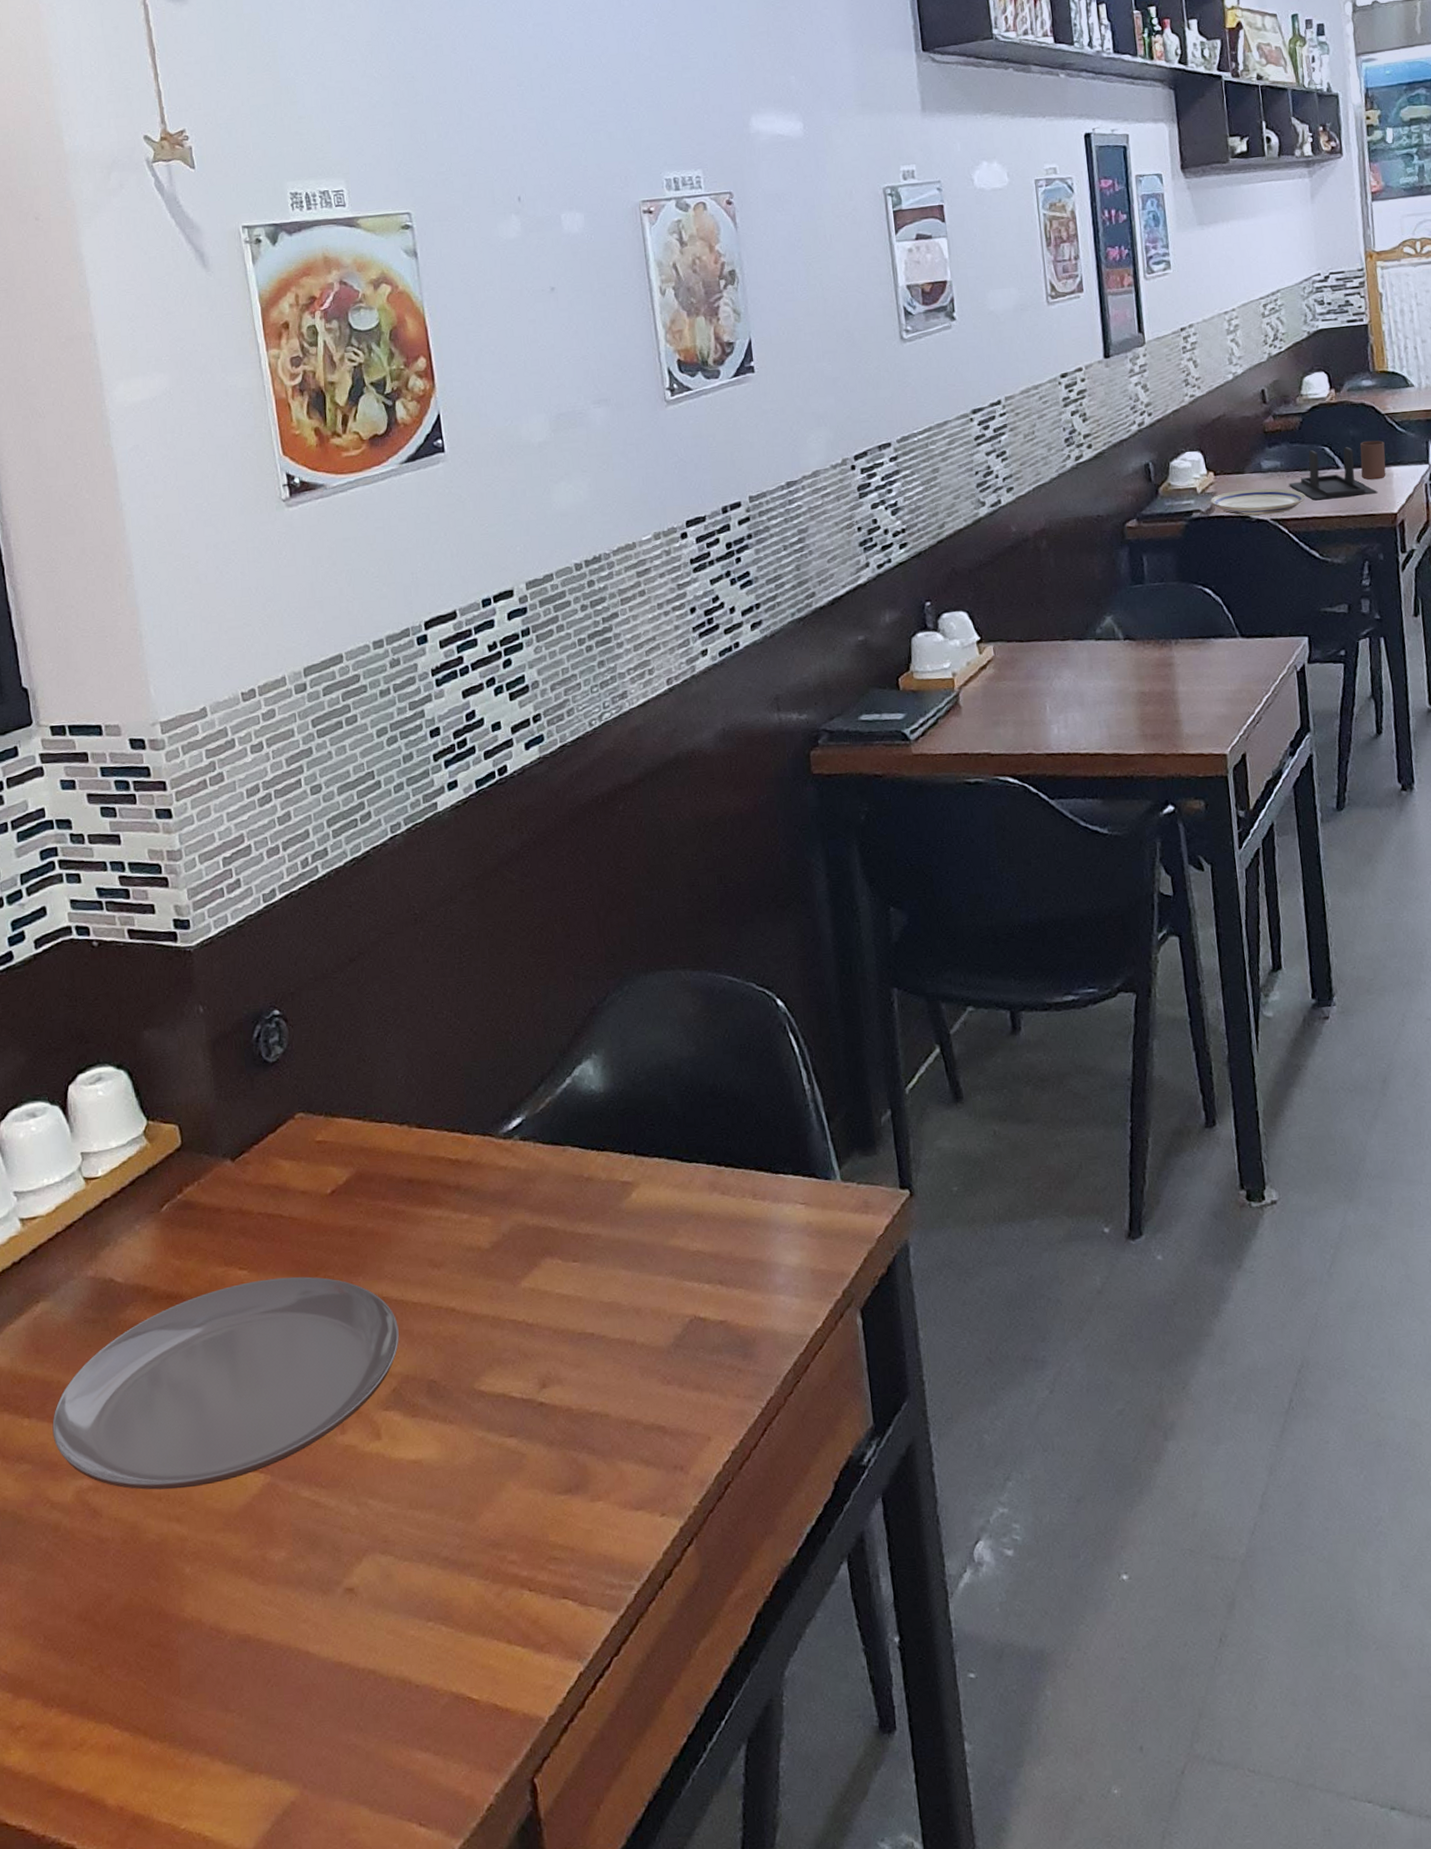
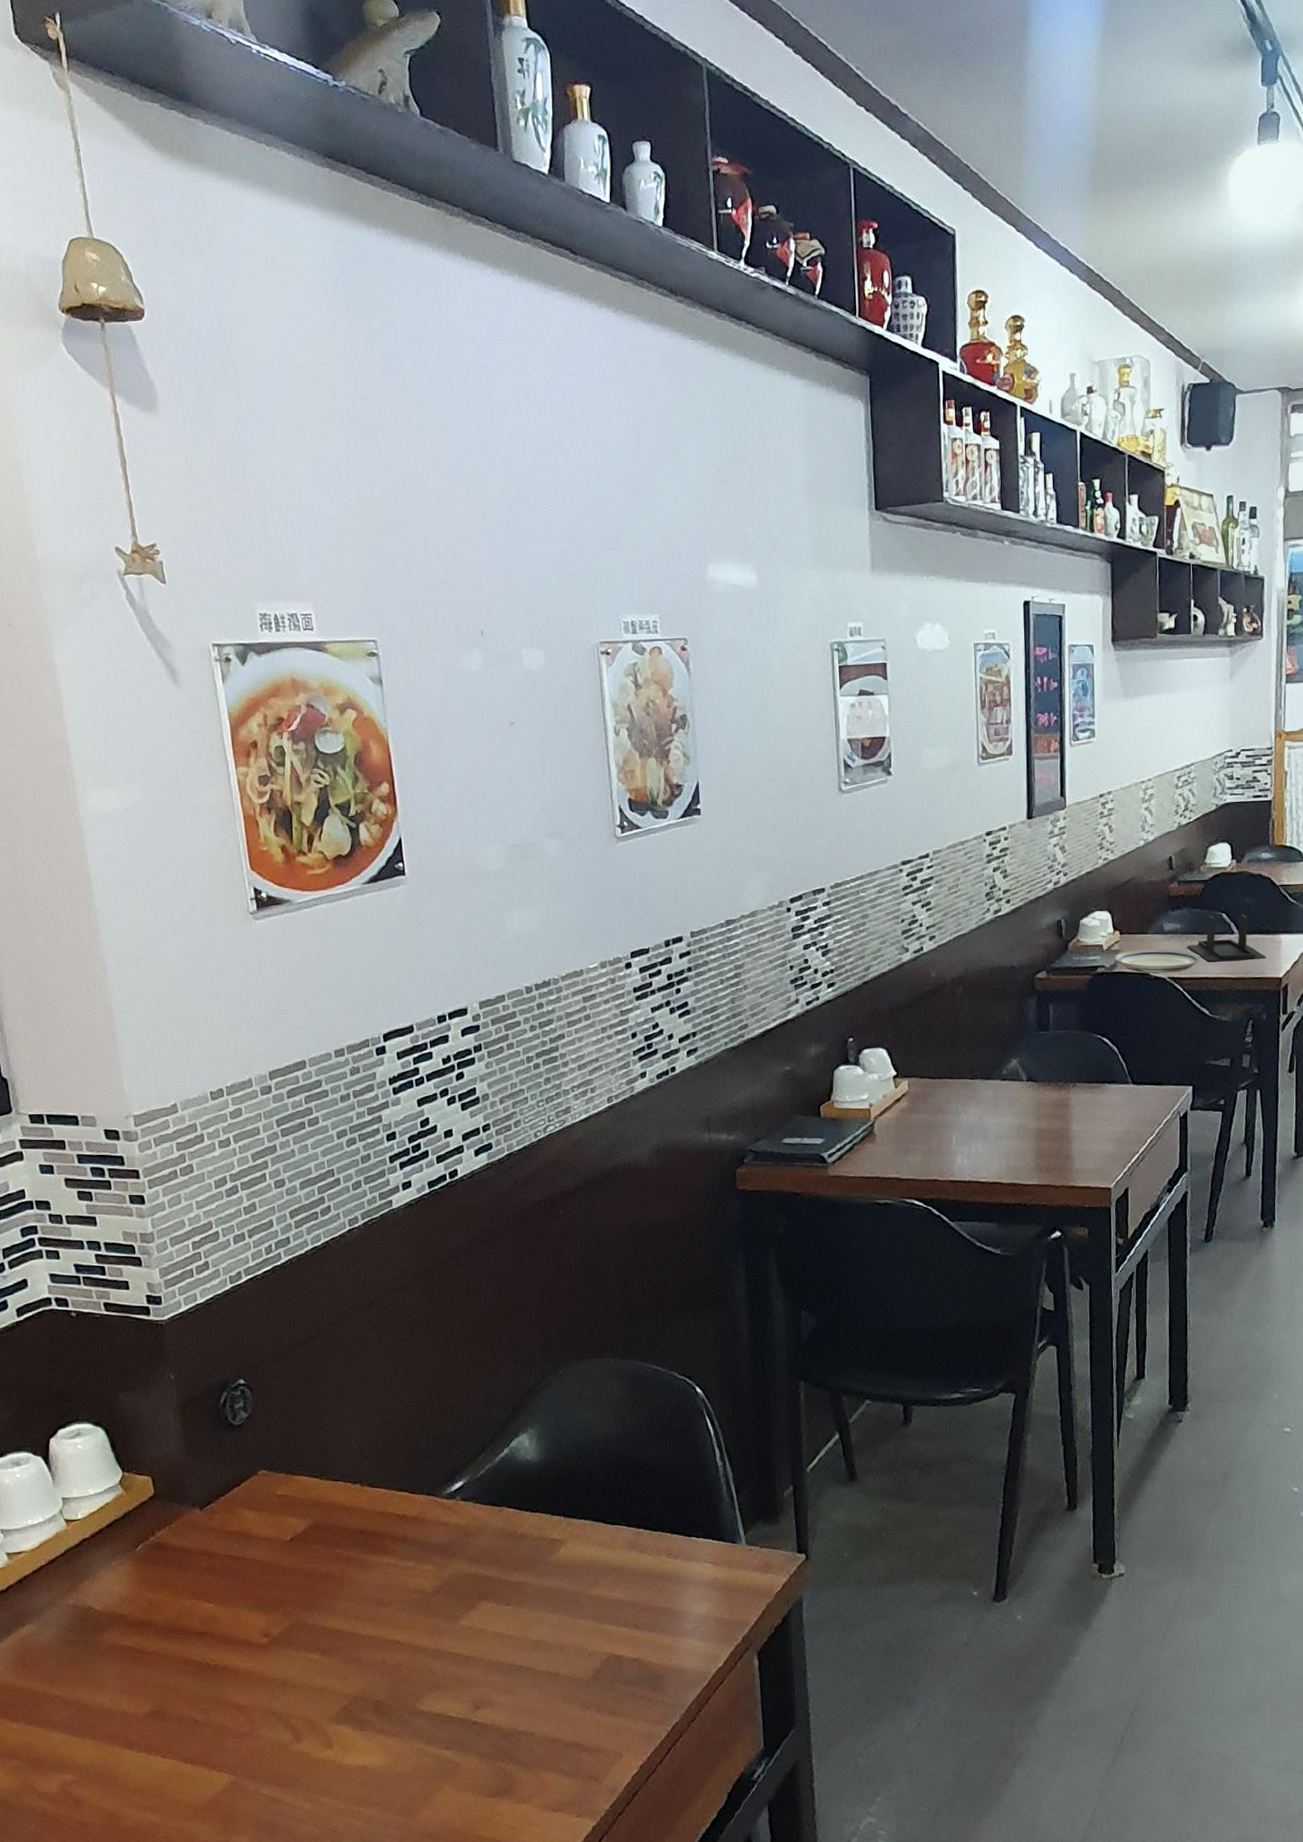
plate: present [52,1276,399,1490] -> none [38,1610,350,1785]
cup: present [1360,440,1386,481] -> none [1253,909,1277,946]

